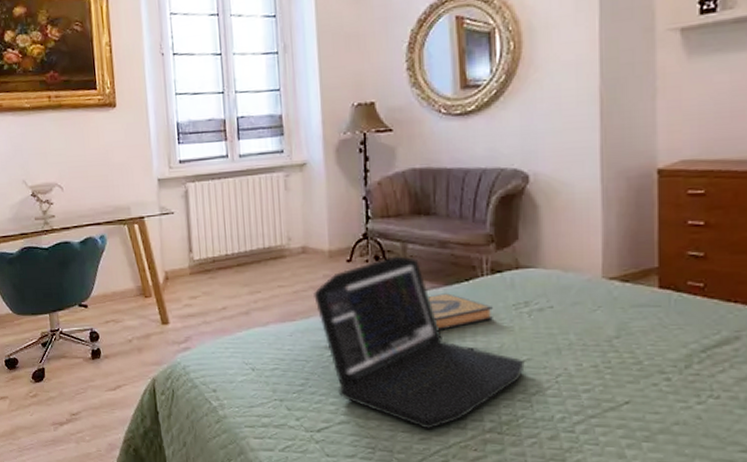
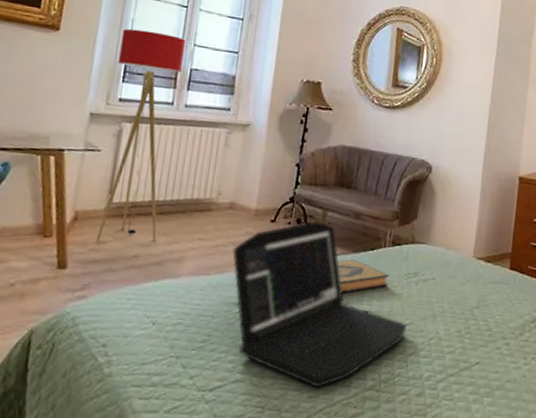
floor lamp: none [168,87,239,298] -> present [96,28,187,242]

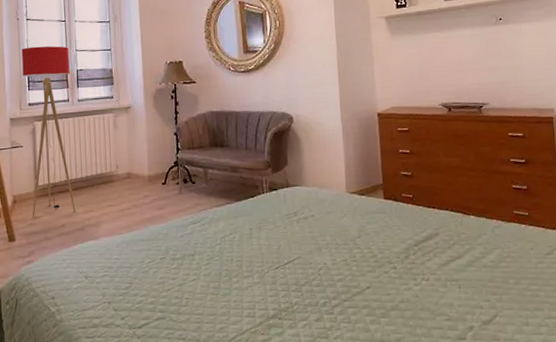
laptop: present [232,221,407,388] -> none [136,179,296,320]
hardback book: present [337,259,389,293] -> none [224,207,272,237]

